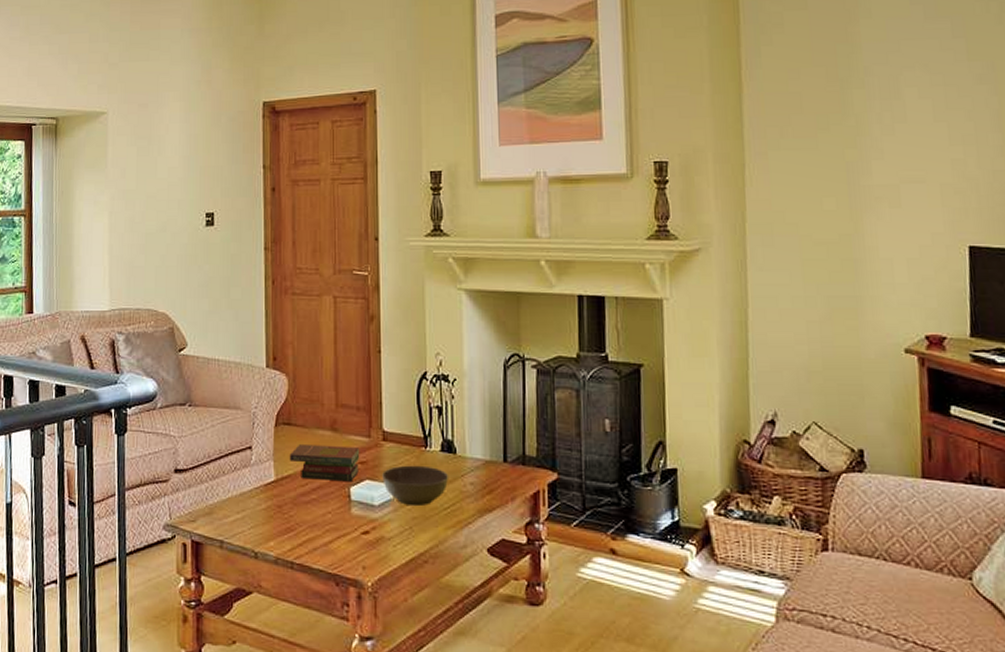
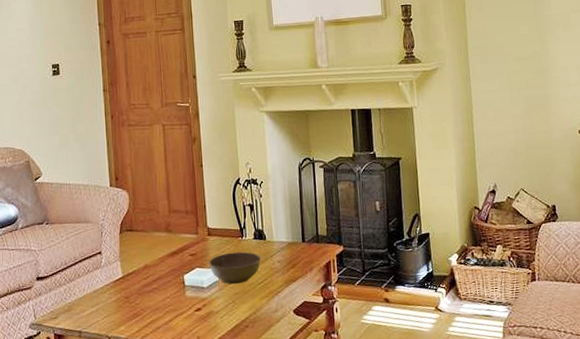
books: present [289,443,360,482] -> none [133,243,191,273]

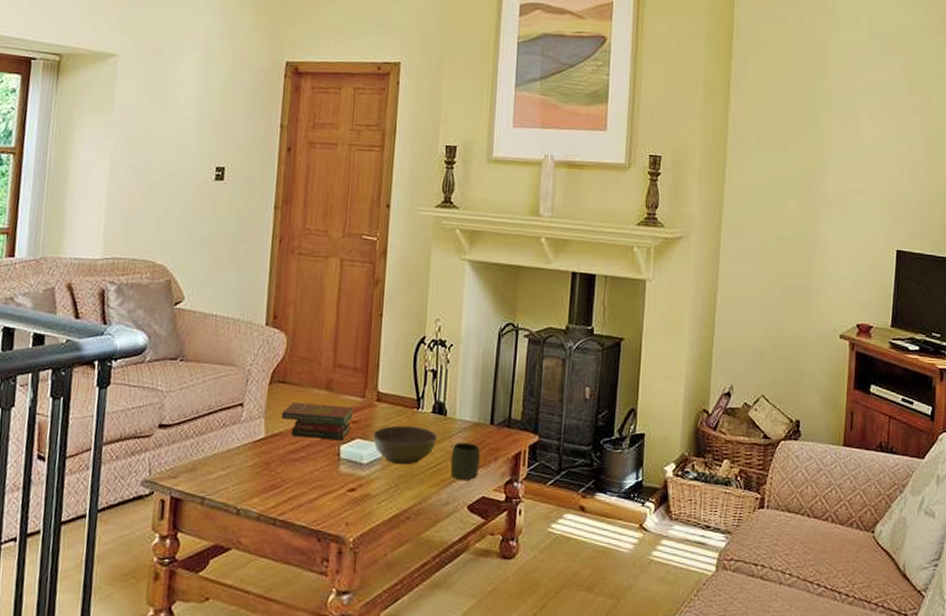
books: none [133,243,191,273] -> present [281,401,354,441]
mug: none [274,259,299,291] -> present [450,442,481,481]

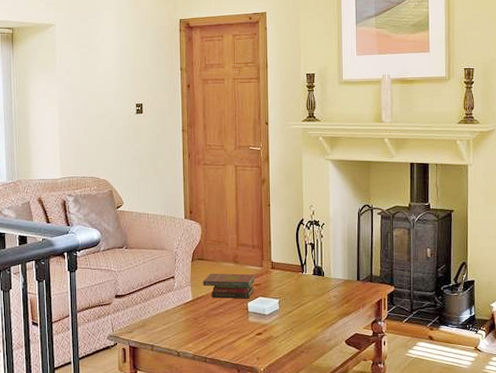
bowl: present [373,425,438,465] -> none [271,285,319,314]
mug: present [450,442,481,481] -> none [330,295,352,323]

